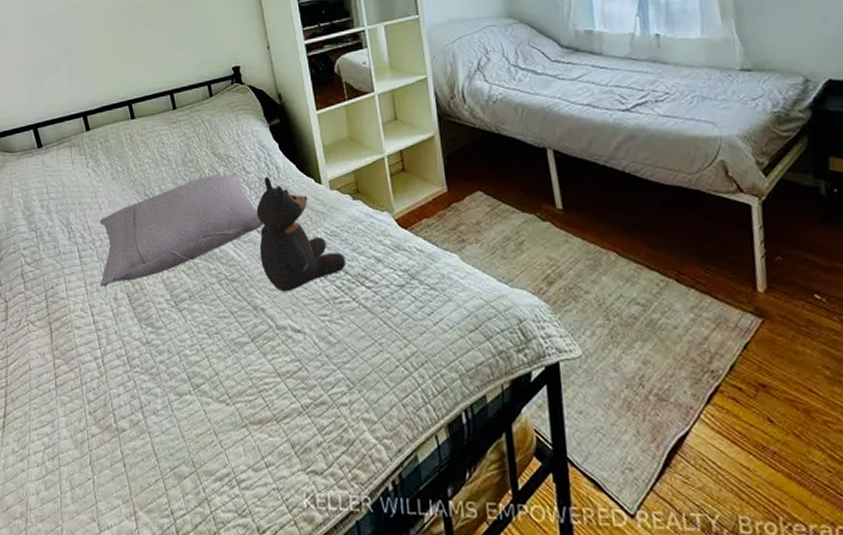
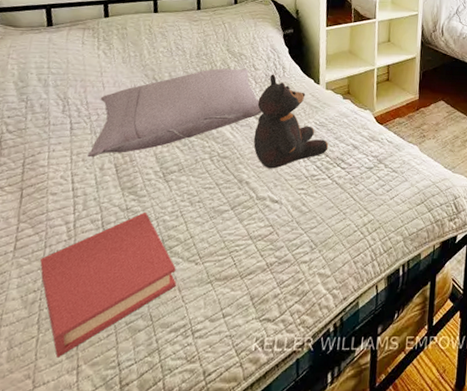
book: none [80,347,211,501] -> present [40,213,176,357]

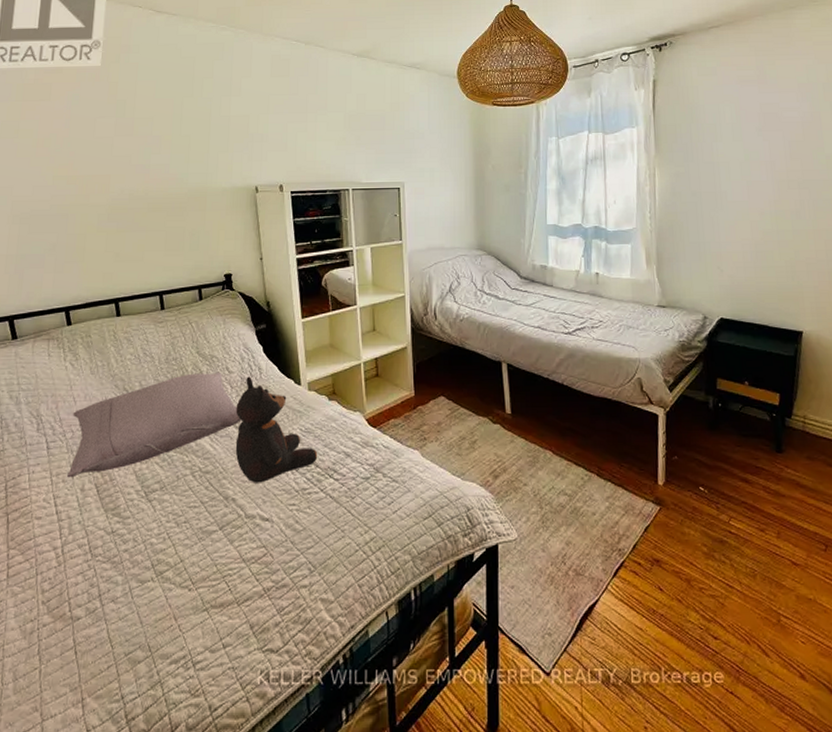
book: present [40,213,176,357] -> none [34,536,171,690]

